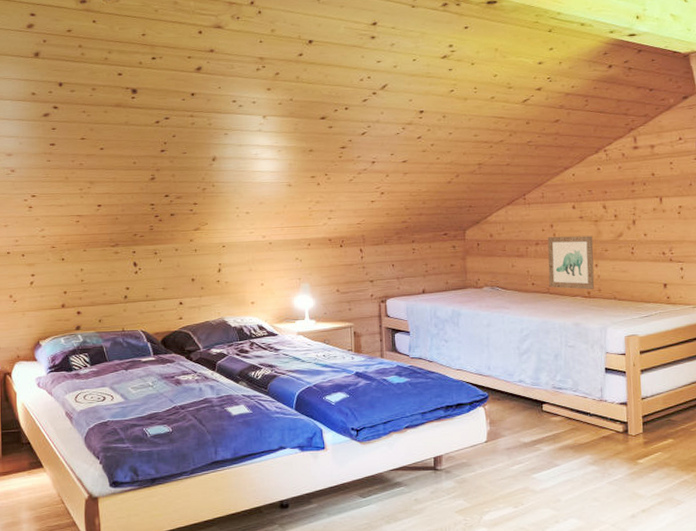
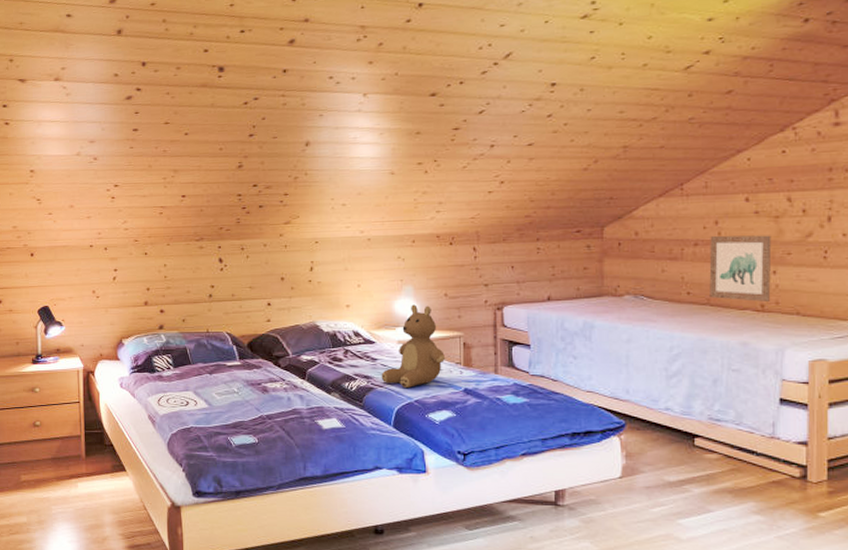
teddy bear: none [283,300,338,374] -> present [381,304,445,388]

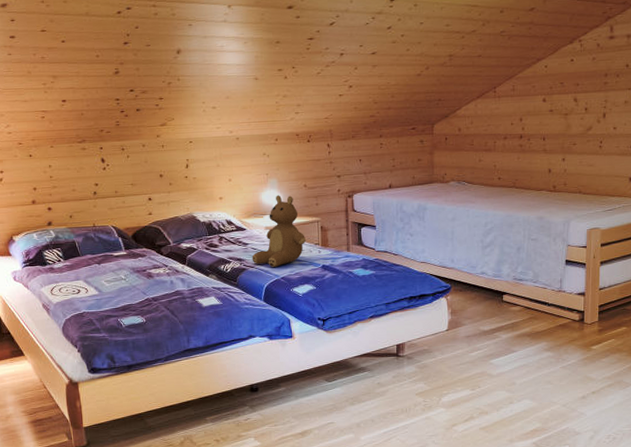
wall art: present [709,235,772,302] -> none [515,129,562,184]

